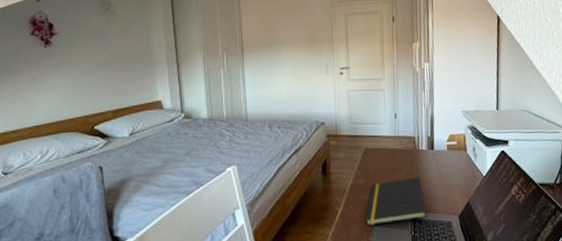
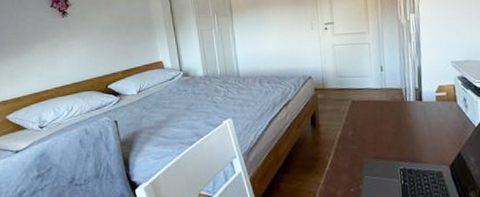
notepad: present [366,177,427,225] -> none [355,128,417,174]

